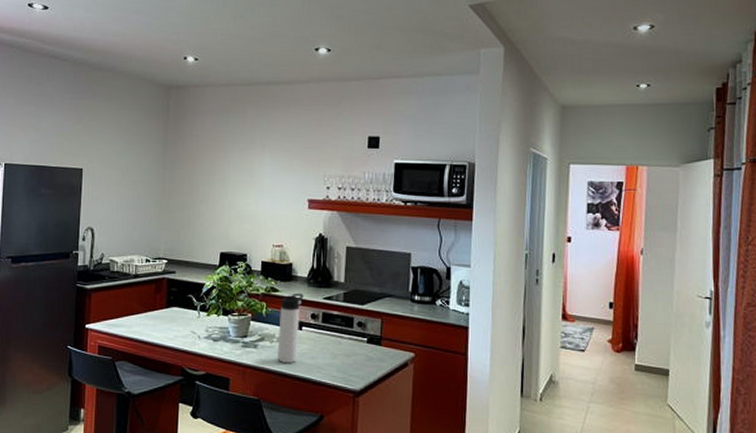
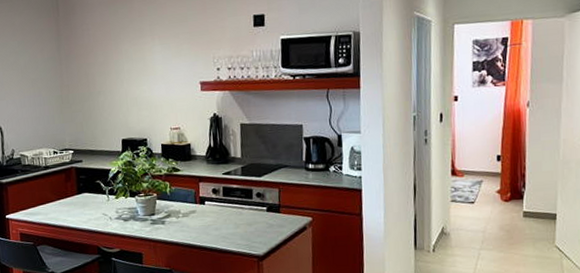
thermos bottle: present [277,292,304,364] -> none [183,170,204,236]

